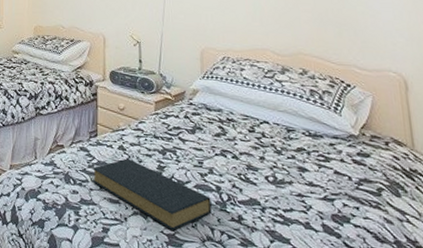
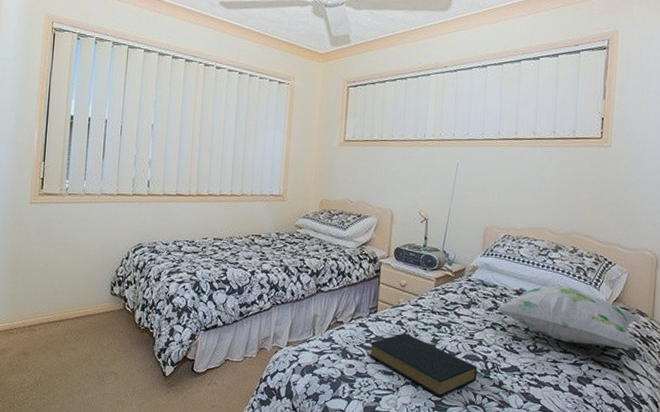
decorative pillow: none [225,110,401,184] -> present [497,285,640,349]

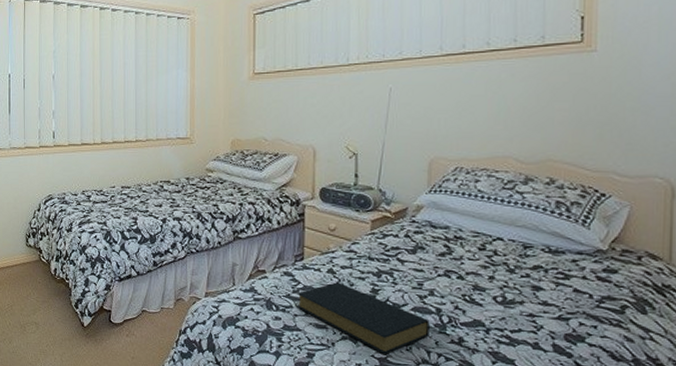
decorative pillow: present [497,285,640,349] -> none [451,224,651,301]

